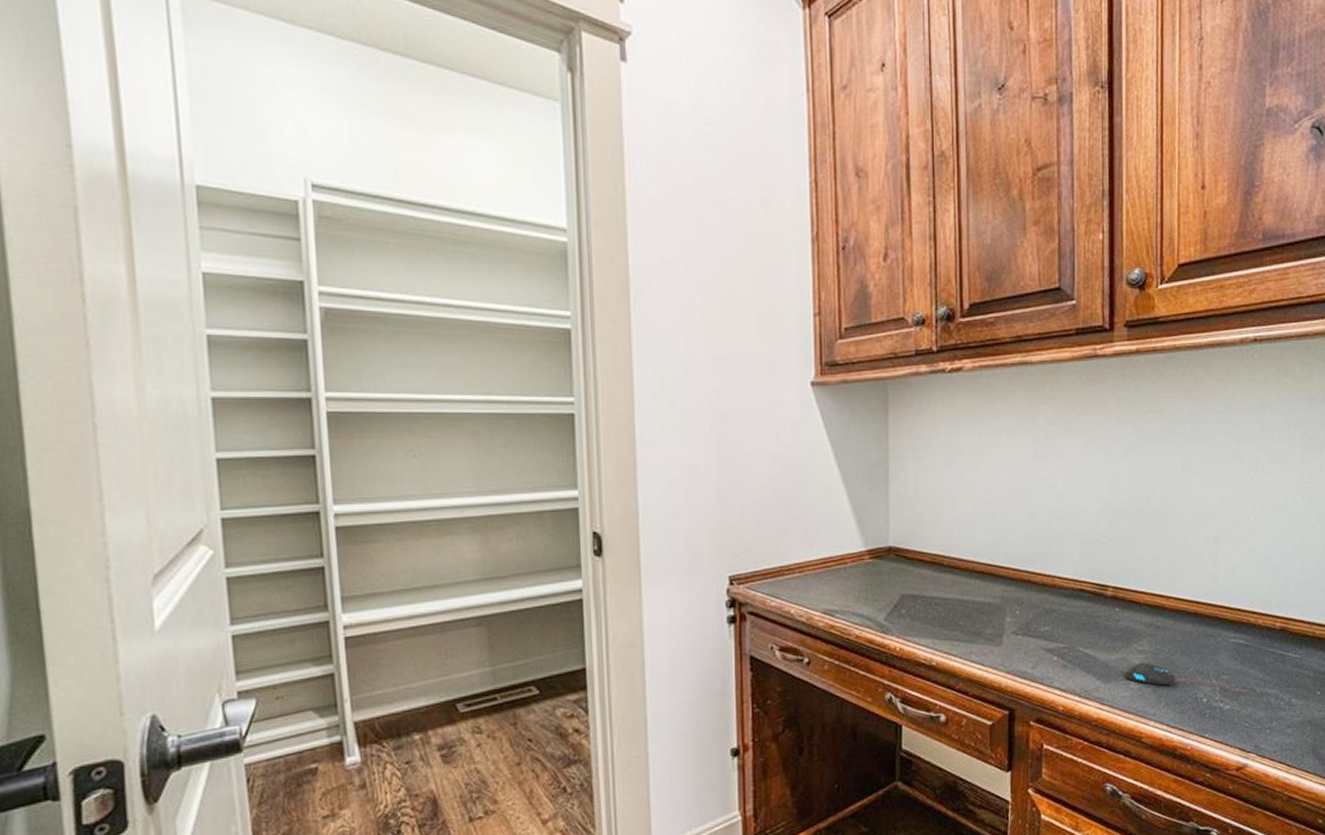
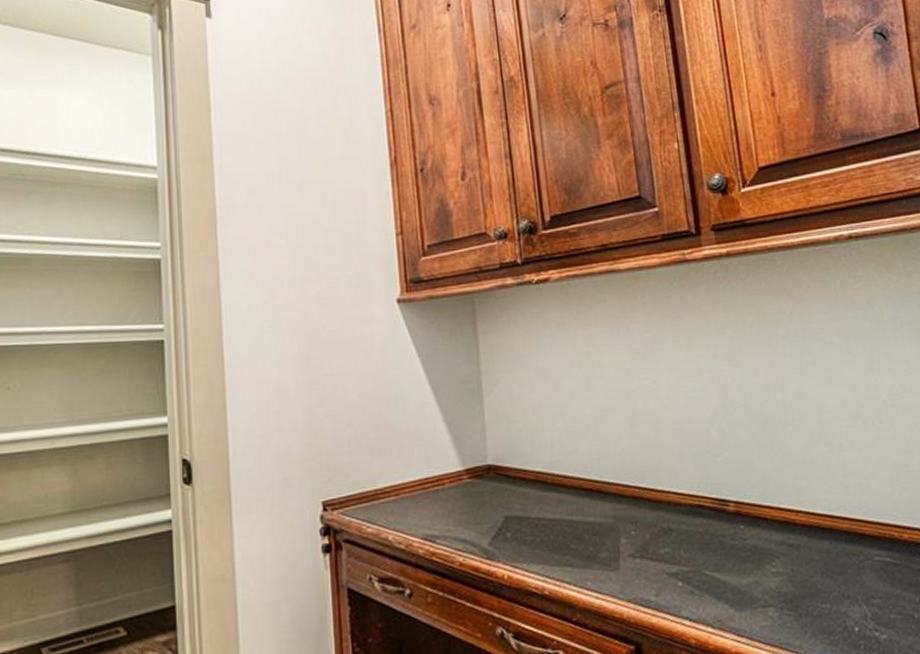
mouse: present [1125,662,1248,693] -> none [761,586,905,620]

